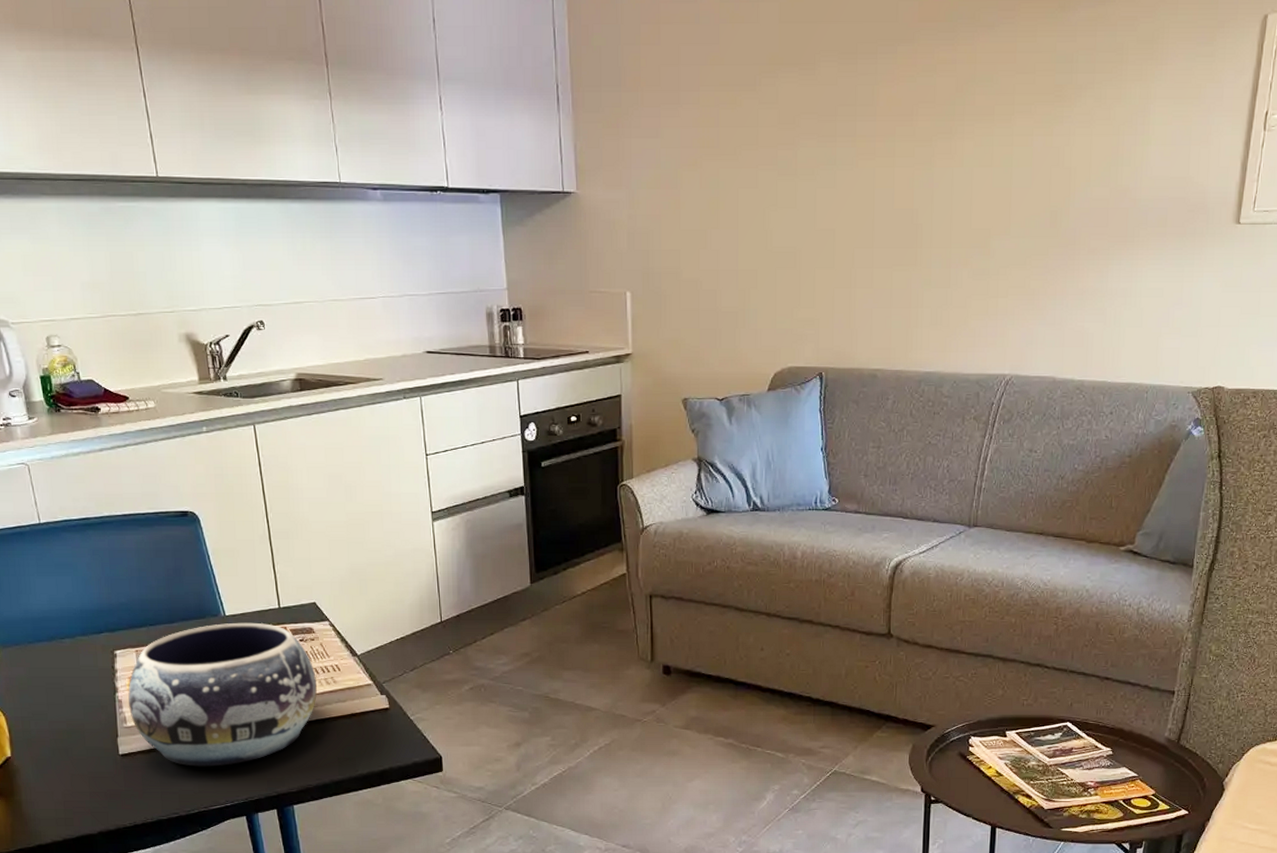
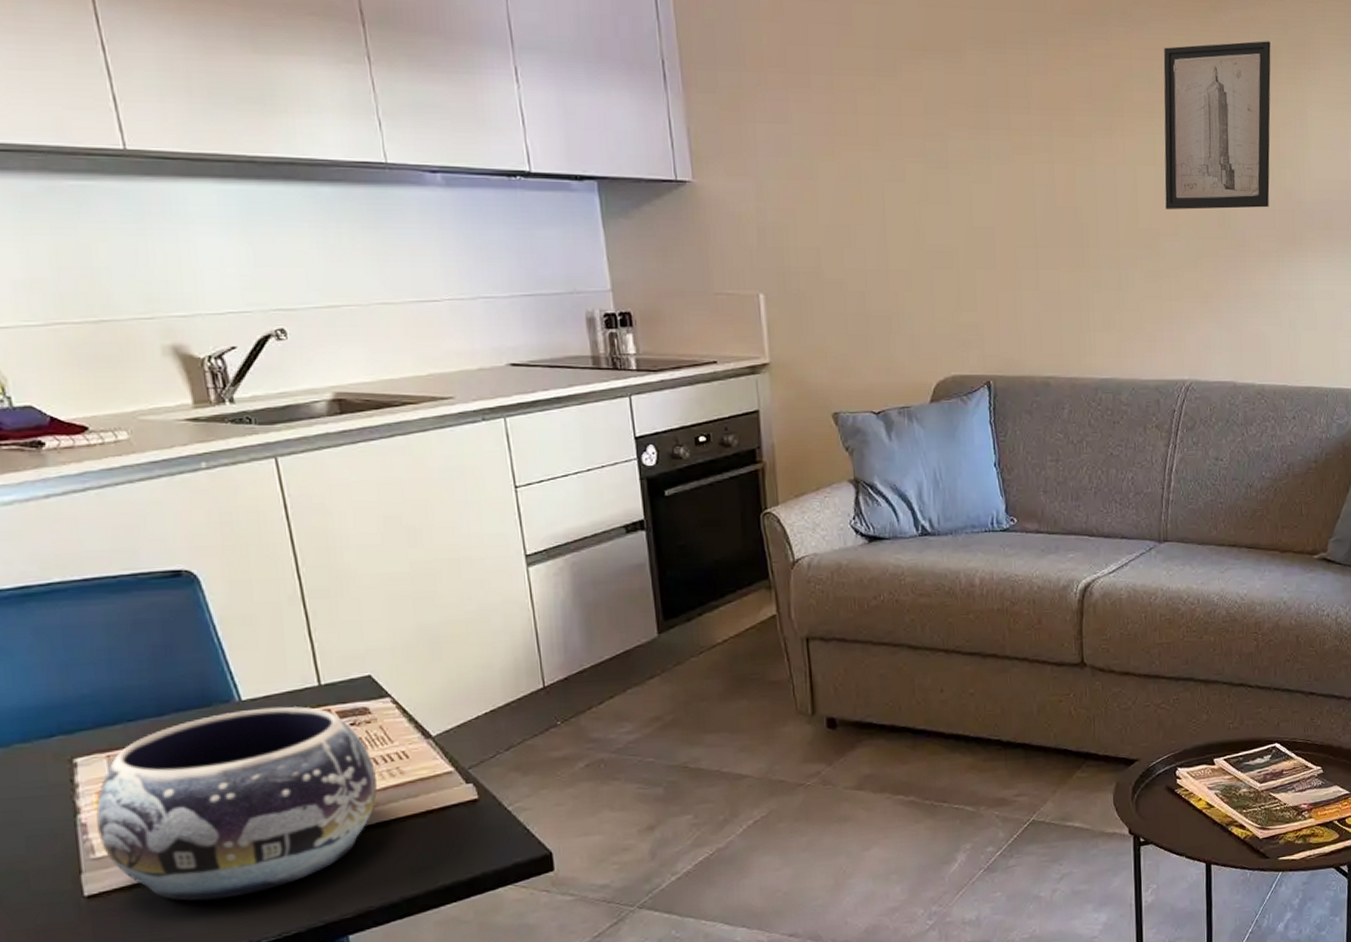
wall art: none [999,38,1118,209] -> present [1163,41,1271,210]

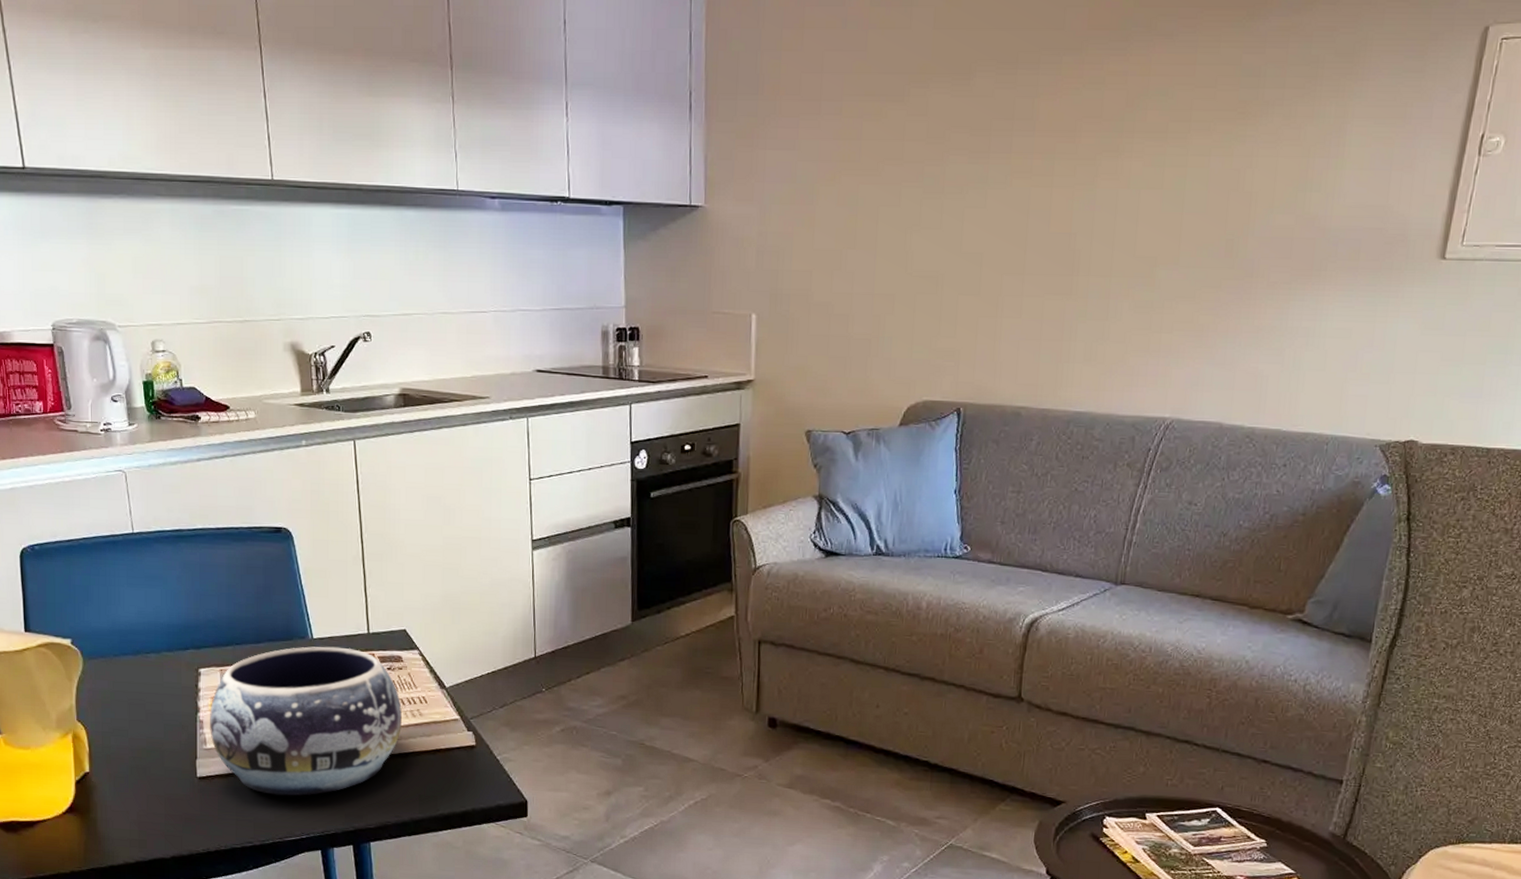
wall art: present [1163,41,1271,210] -> none [1168,50,1313,237]

